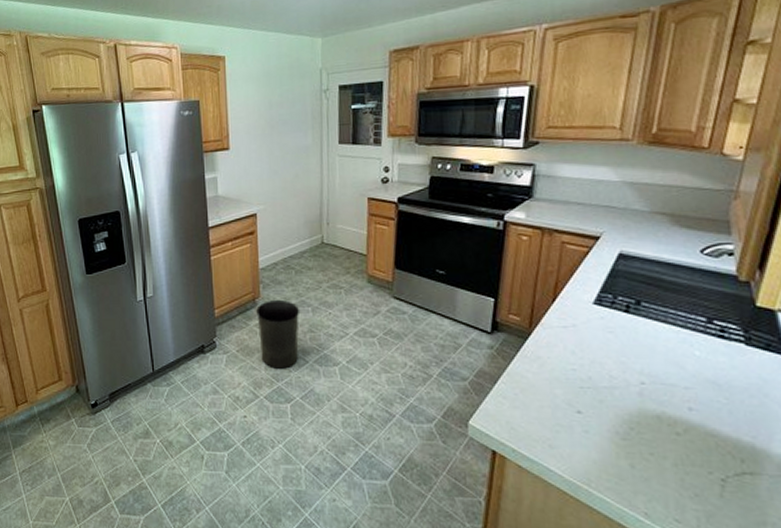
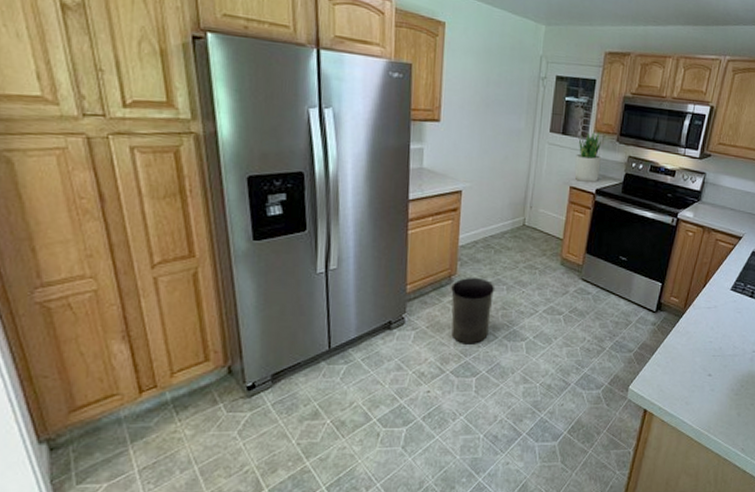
planter: none [370,135,400,191] -> present [574,131,602,182]

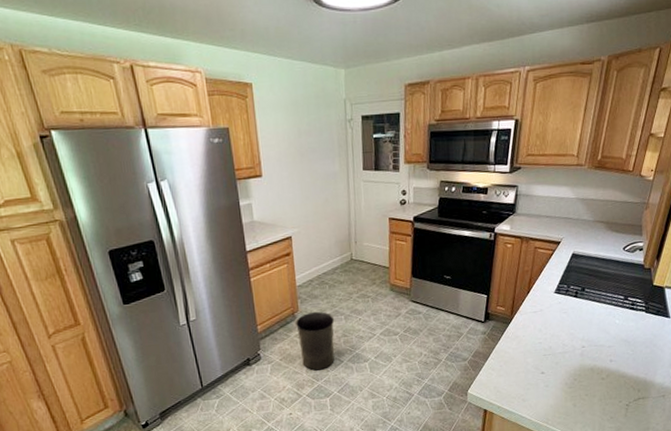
planter: present [574,131,602,182] -> none [390,162,415,212]

